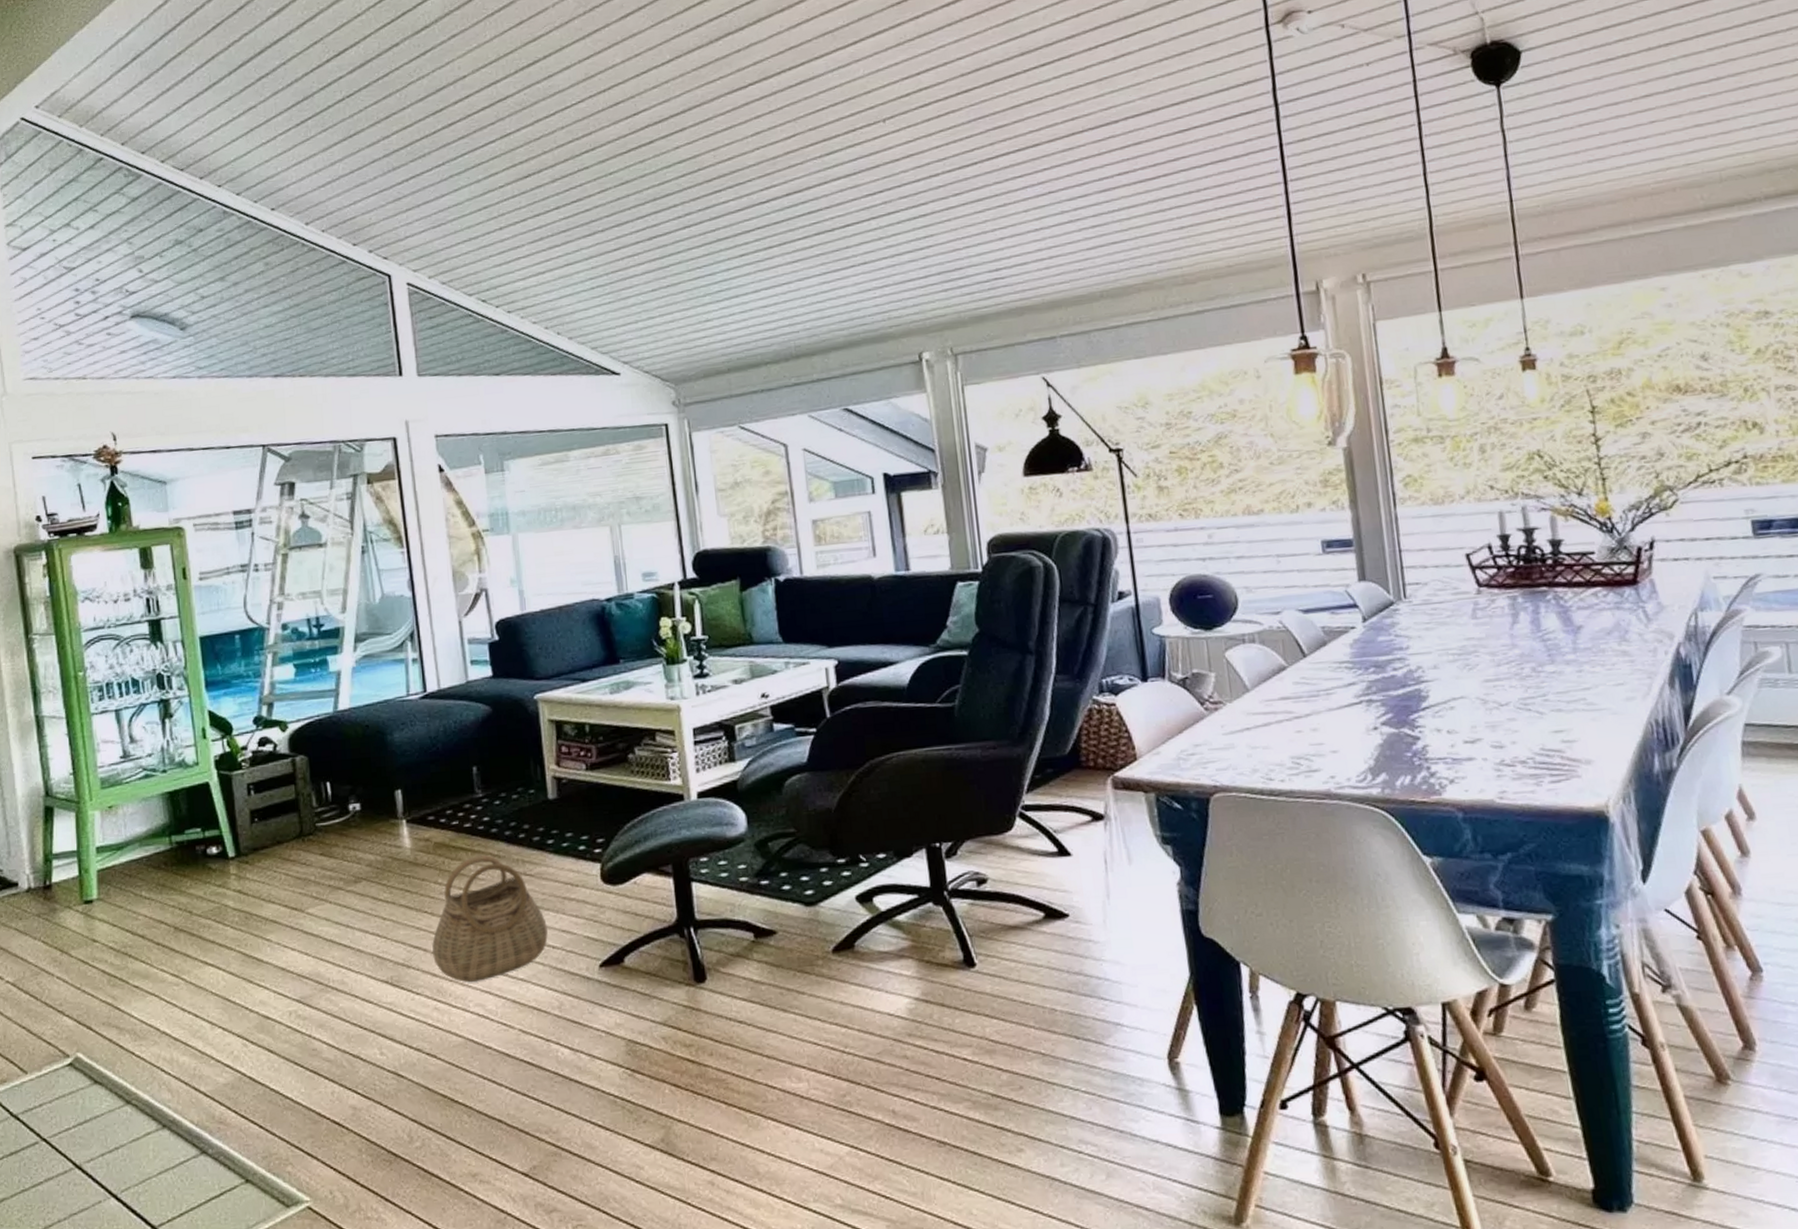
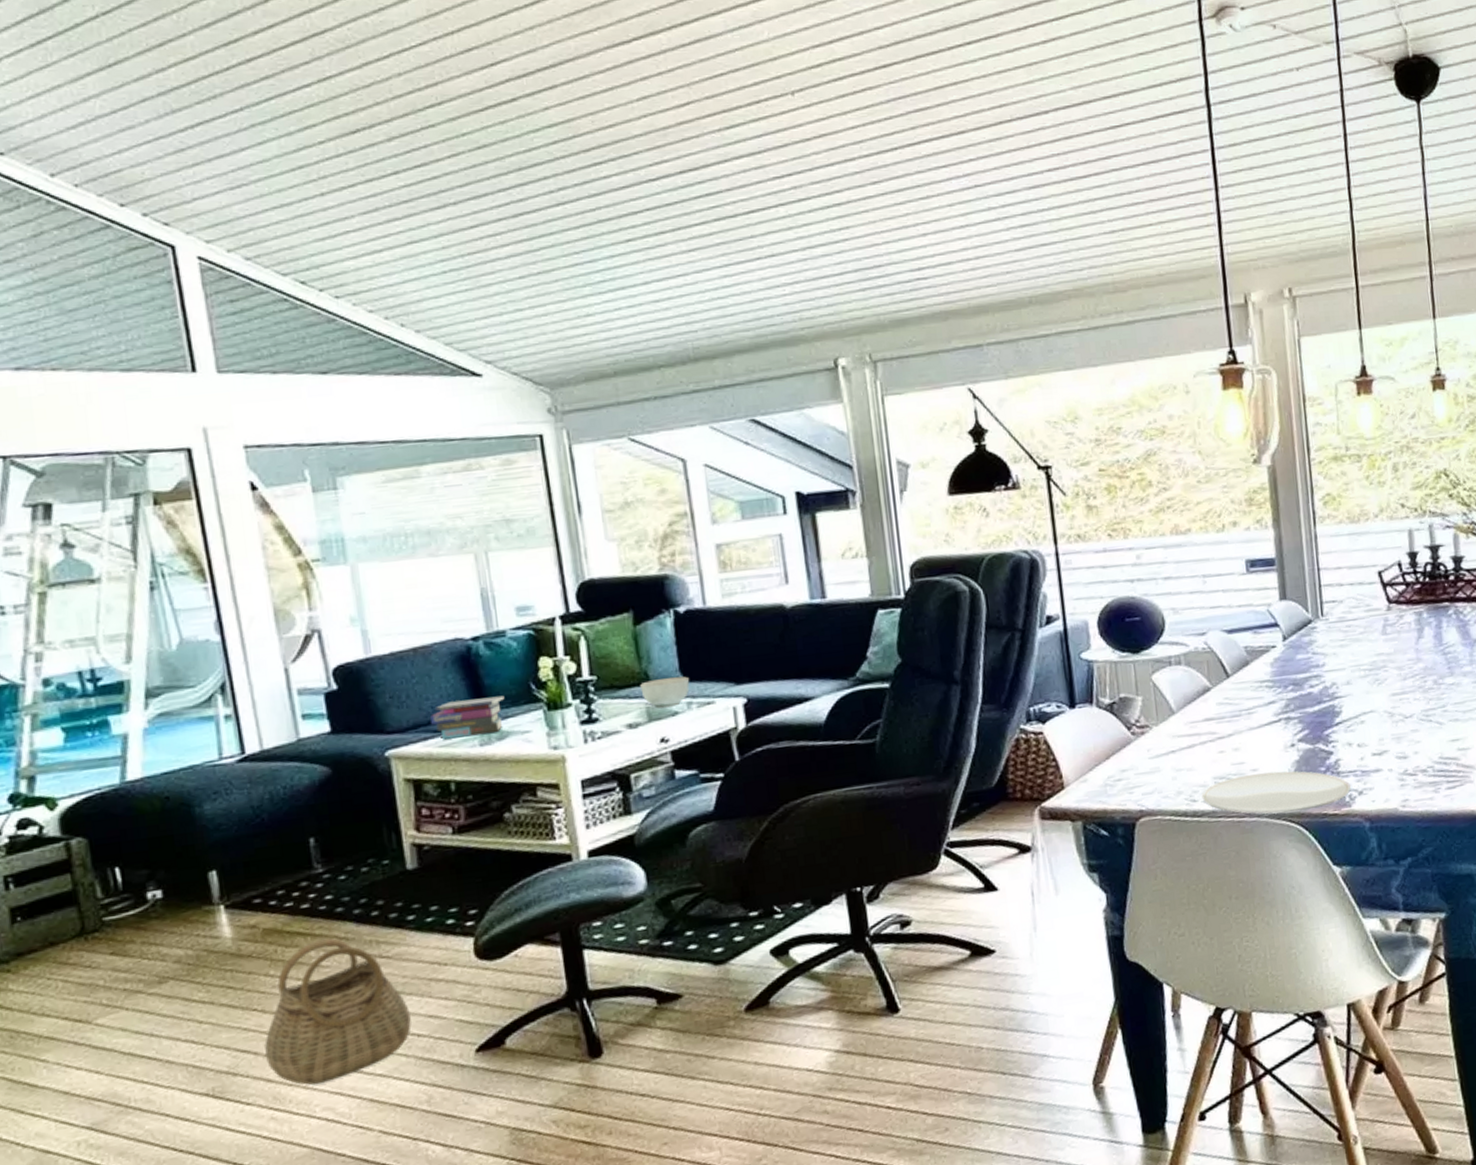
books: none [571,650,632,687] -> present [431,695,505,740]
bowl: none [745,638,788,667] -> present [640,676,690,709]
plate: none [1278,754,1441,798] -> present [1201,771,1351,814]

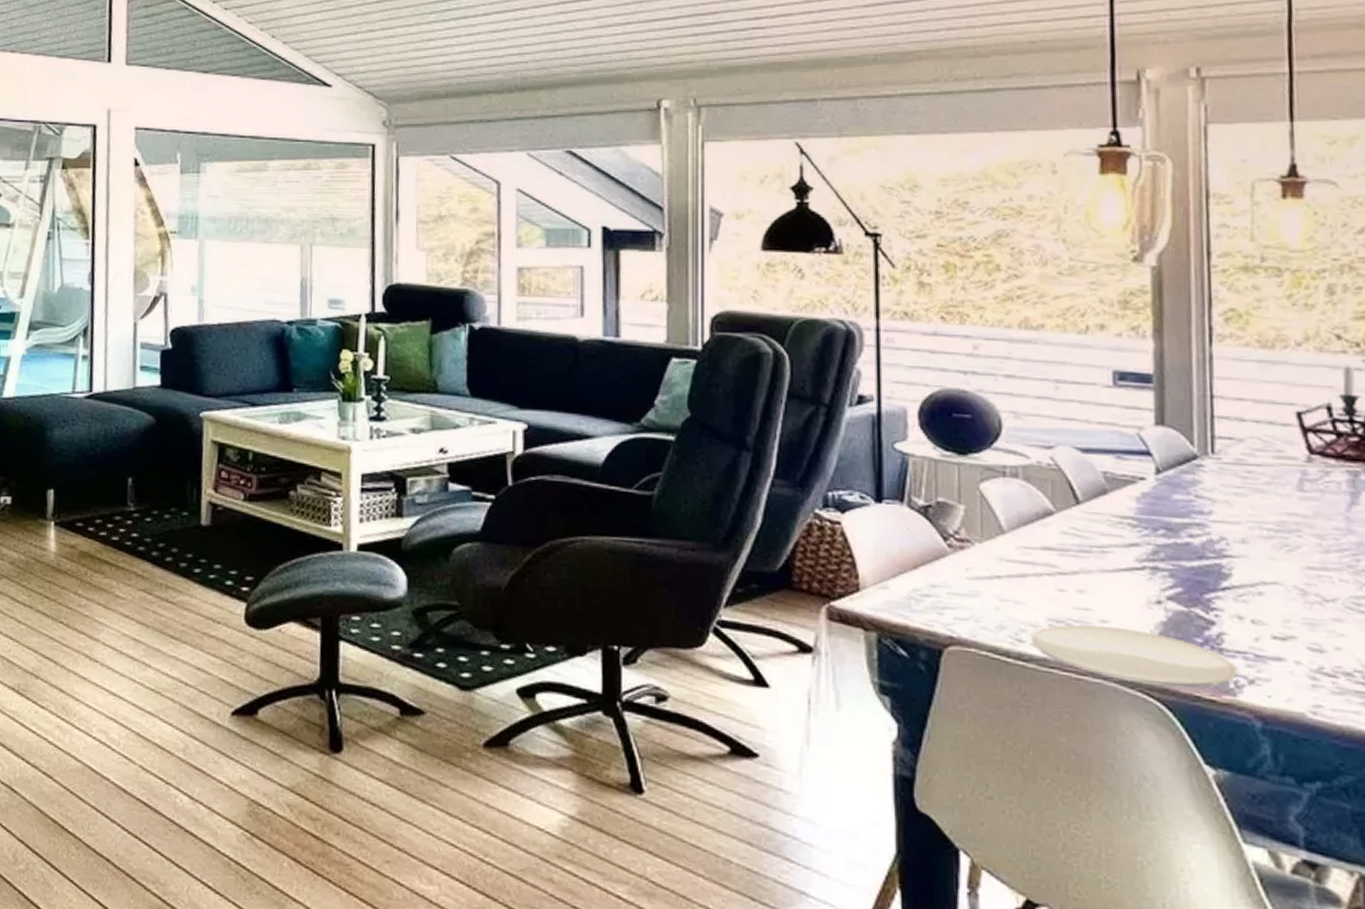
basket: present [264,938,412,1085] -> none [62,572,183,706]
books: present [431,695,505,740] -> none [242,377,307,413]
bowl: present [640,676,690,709] -> none [428,389,476,420]

